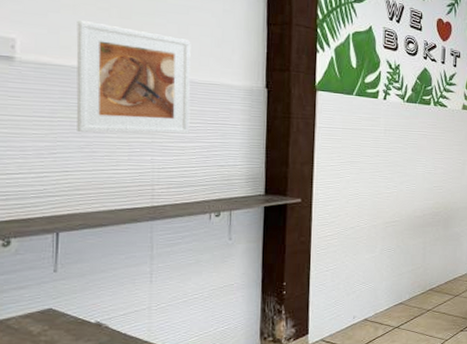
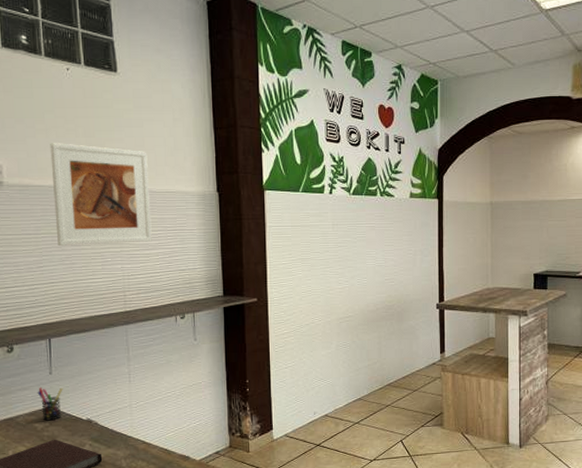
pen holder: none [36,286,70,324] -> present [37,387,63,421]

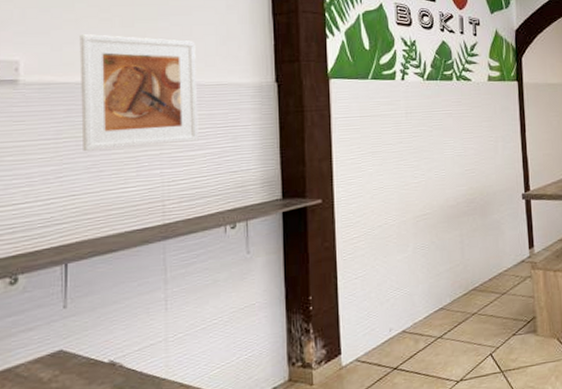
pen holder: present [37,387,63,421] -> none [45,325,80,369]

